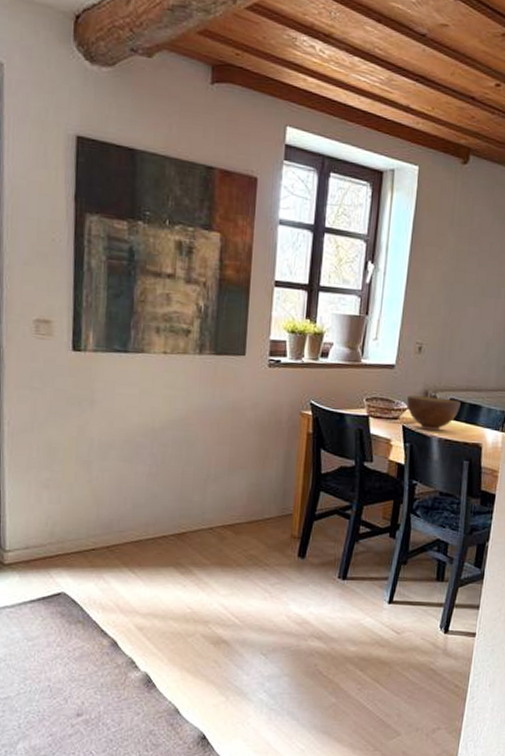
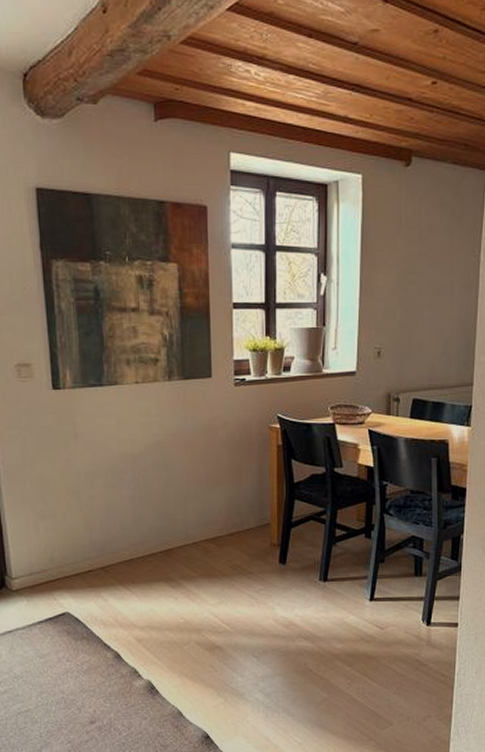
bowl: present [406,395,461,431] -> none [370,399,424,432]

